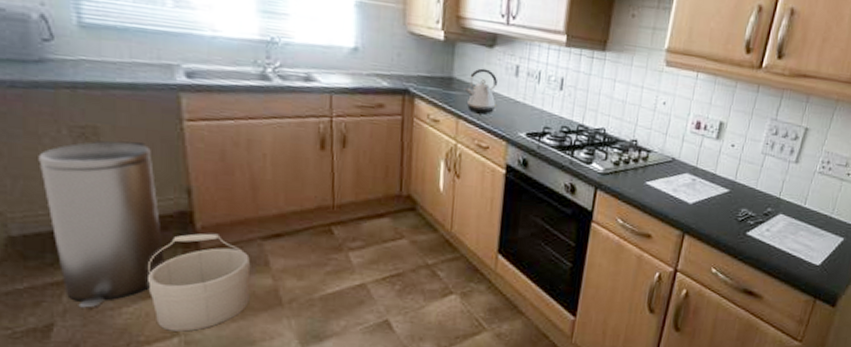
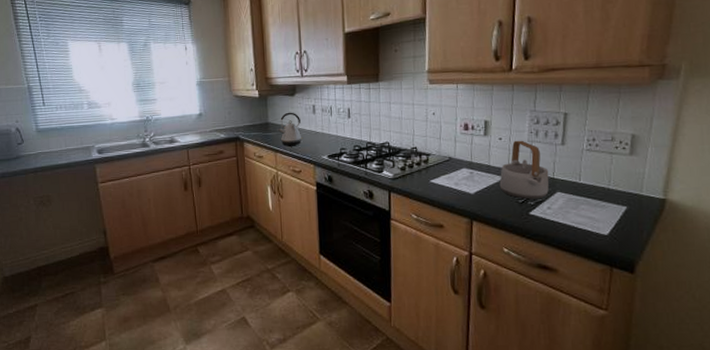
pedal bin: present [38,140,165,308] -> none [18,201,93,324]
bucket: present [148,233,251,332] -> none [84,261,148,337]
teapot: none [721,150,776,219] -> present [499,140,549,200]

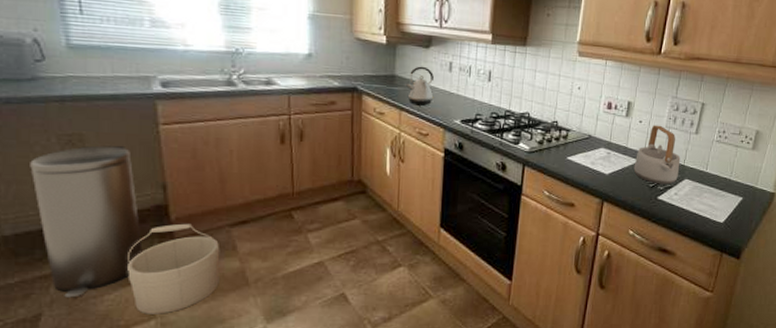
pedal bin: none [18,201,93,324] -> present [30,145,143,298]
bucket: none [84,261,148,337] -> present [127,223,220,314]

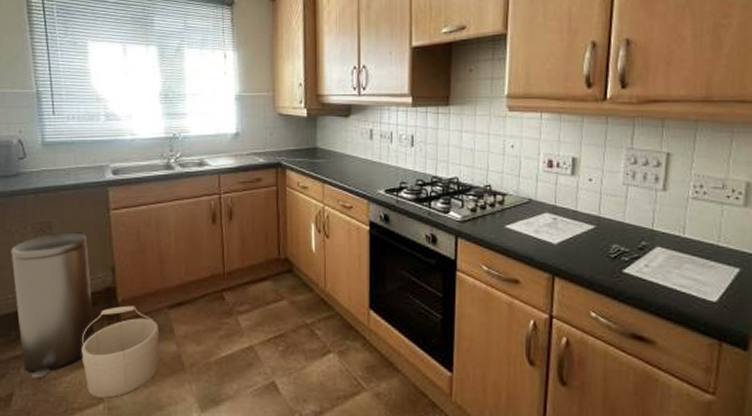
kettle: present [405,66,435,106] -> none [327,136,357,177]
teapot: present [633,125,681,185] -> none [588,182,648,255]

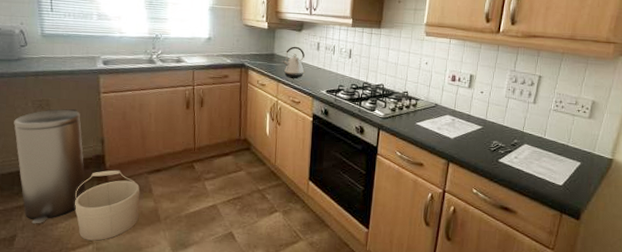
kettle: none [327,136,357,177] -> present [282,46,306,79]

